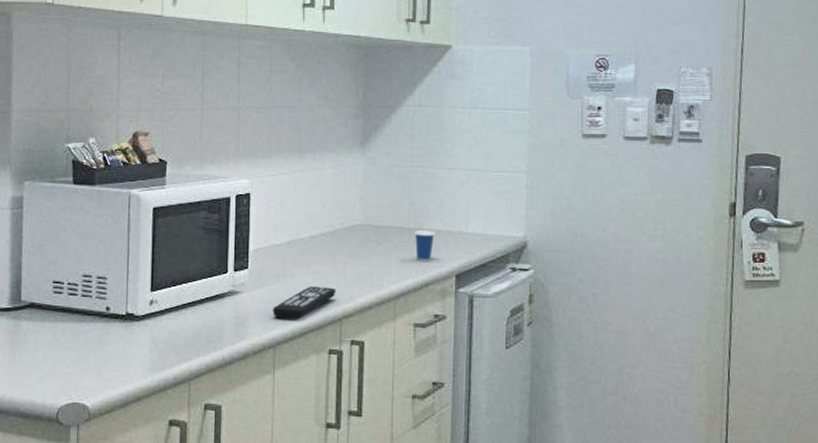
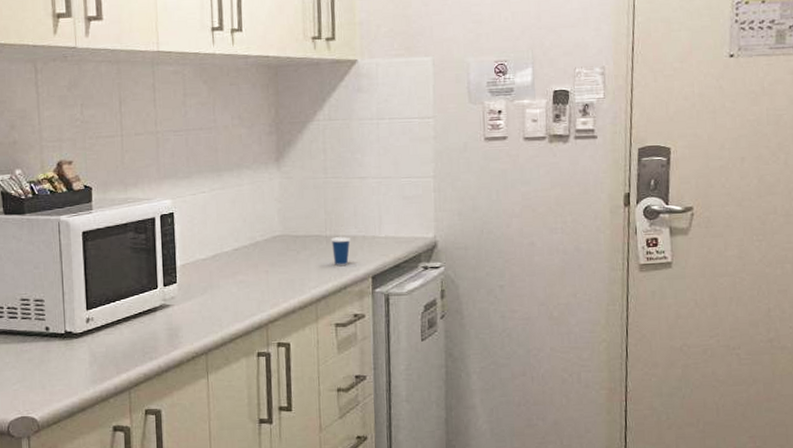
remote control: present [272,286,336,320] -> none [202,295,261,328]

